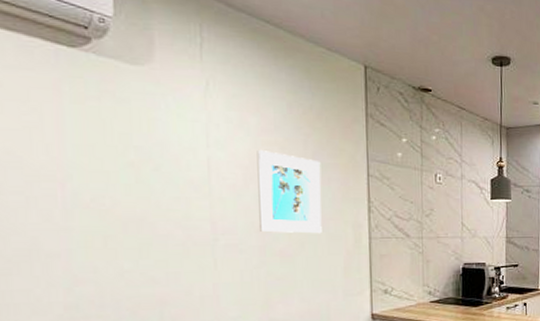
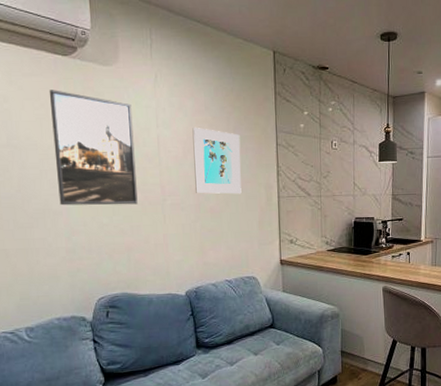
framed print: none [44,90,177,246] -> present [49,90,138,206]

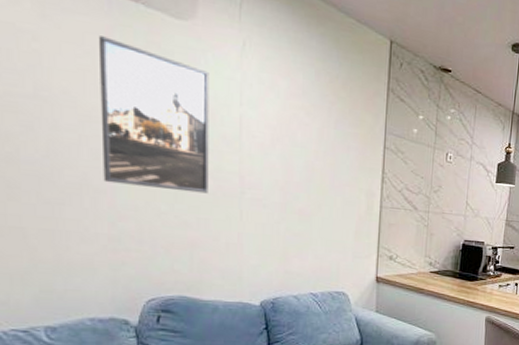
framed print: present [192,127,242,194] -> none [283,112,342,198]

